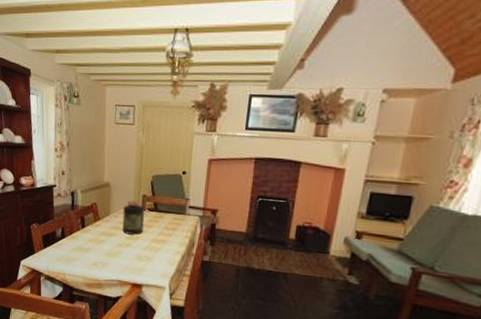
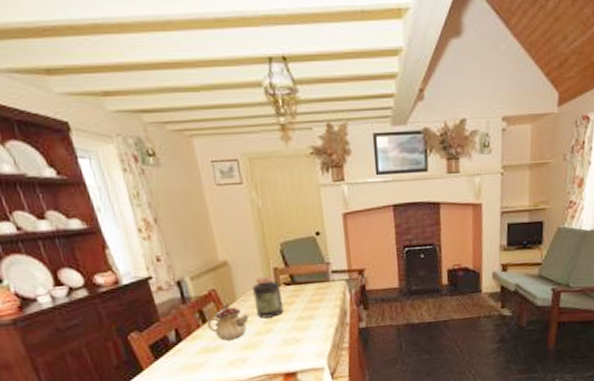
teapot: none [84,216,115,246] -> present [206,304,249,341]

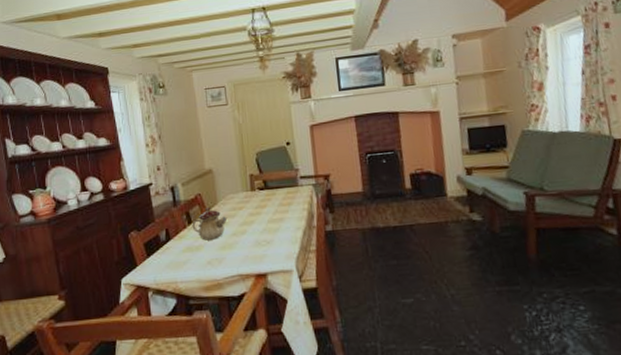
jar: present [252,276,284,319] -> none [231,182,257,221]

